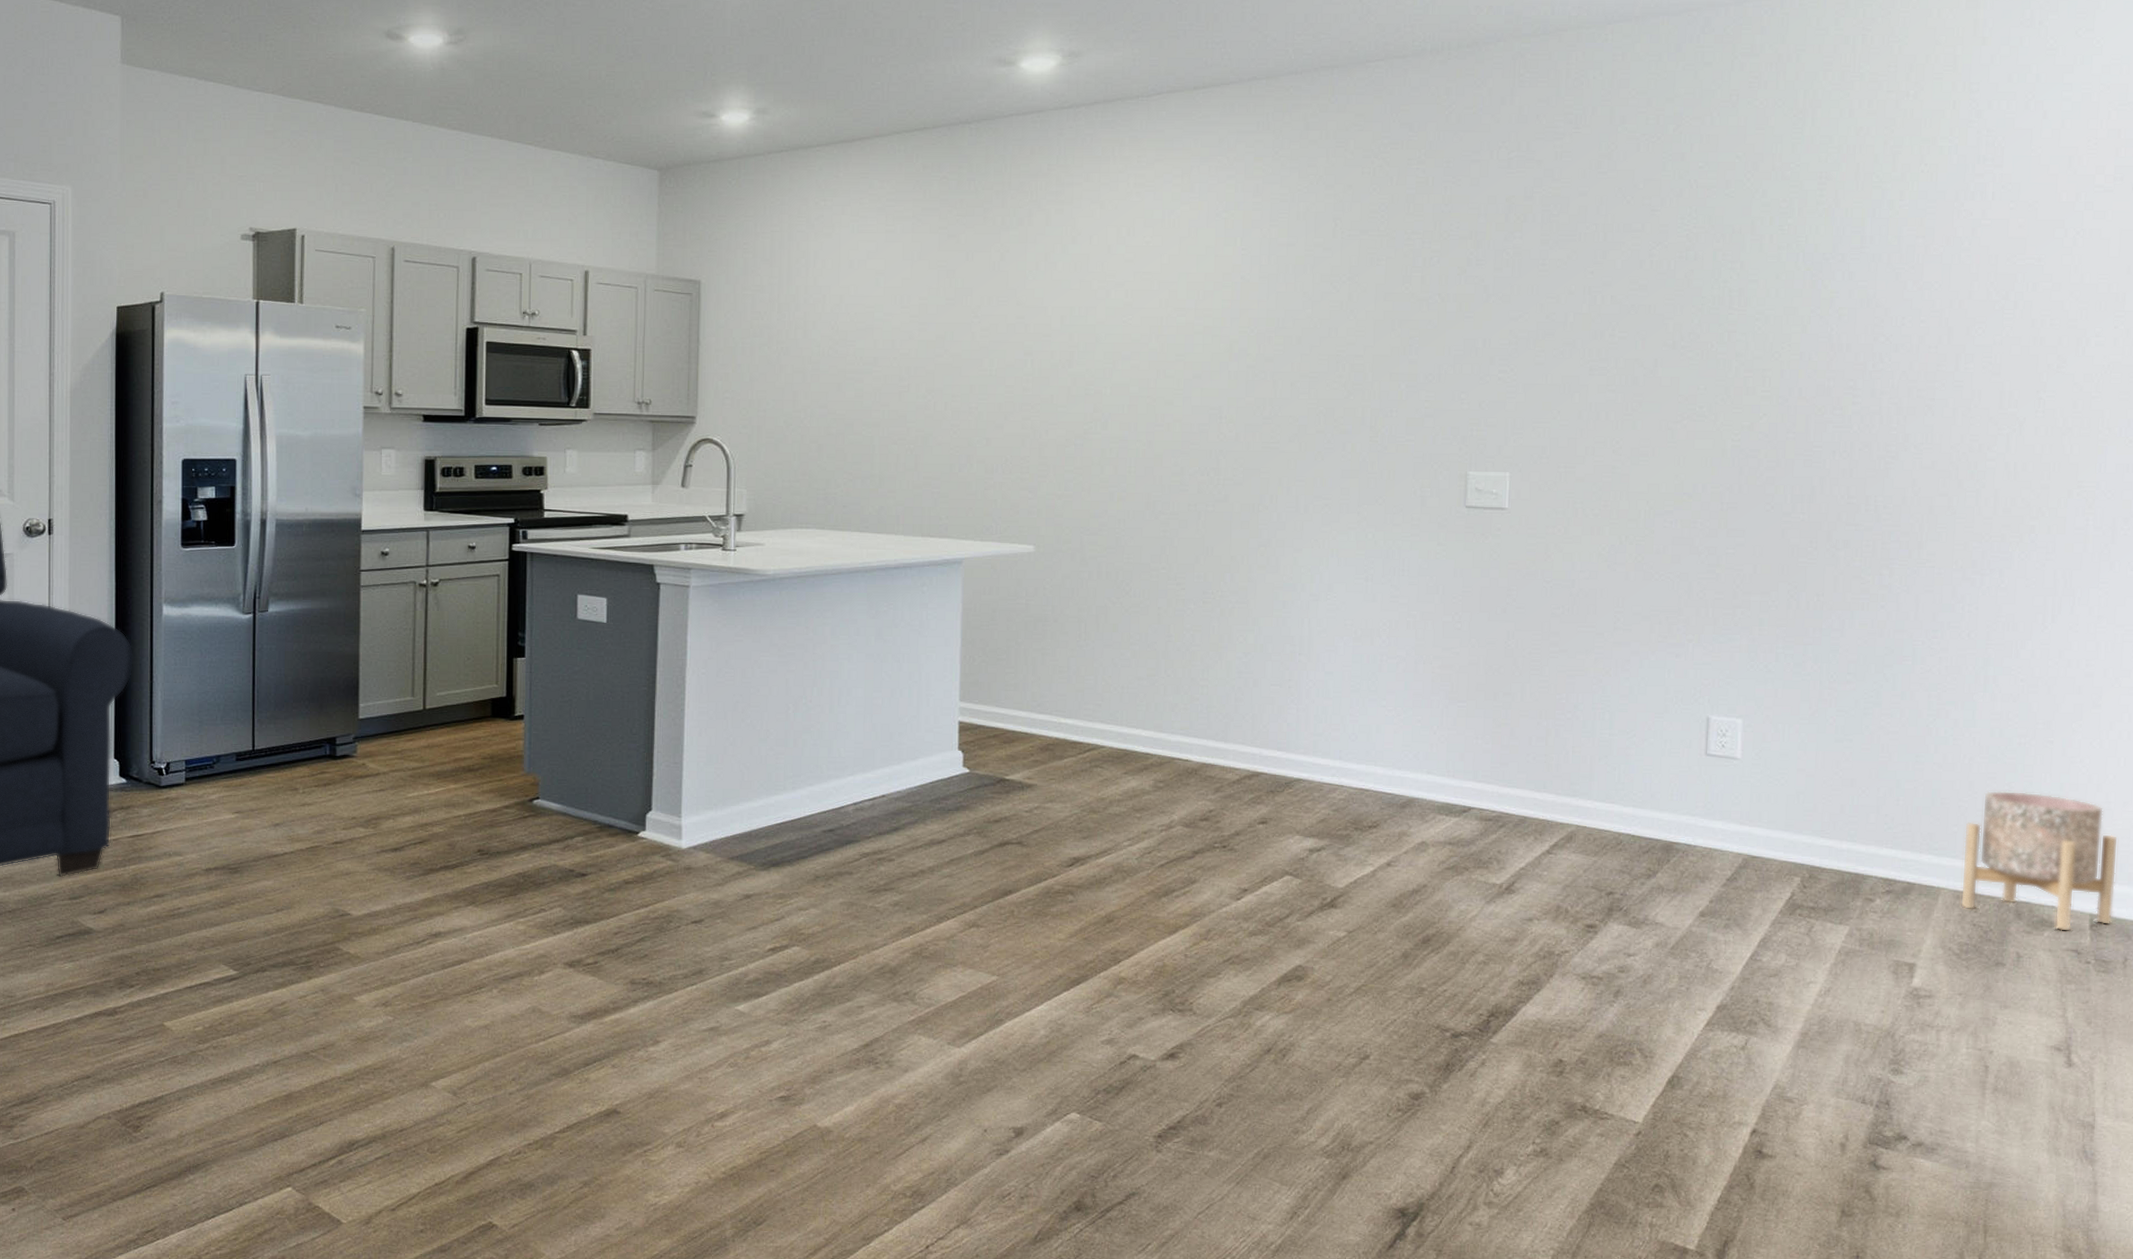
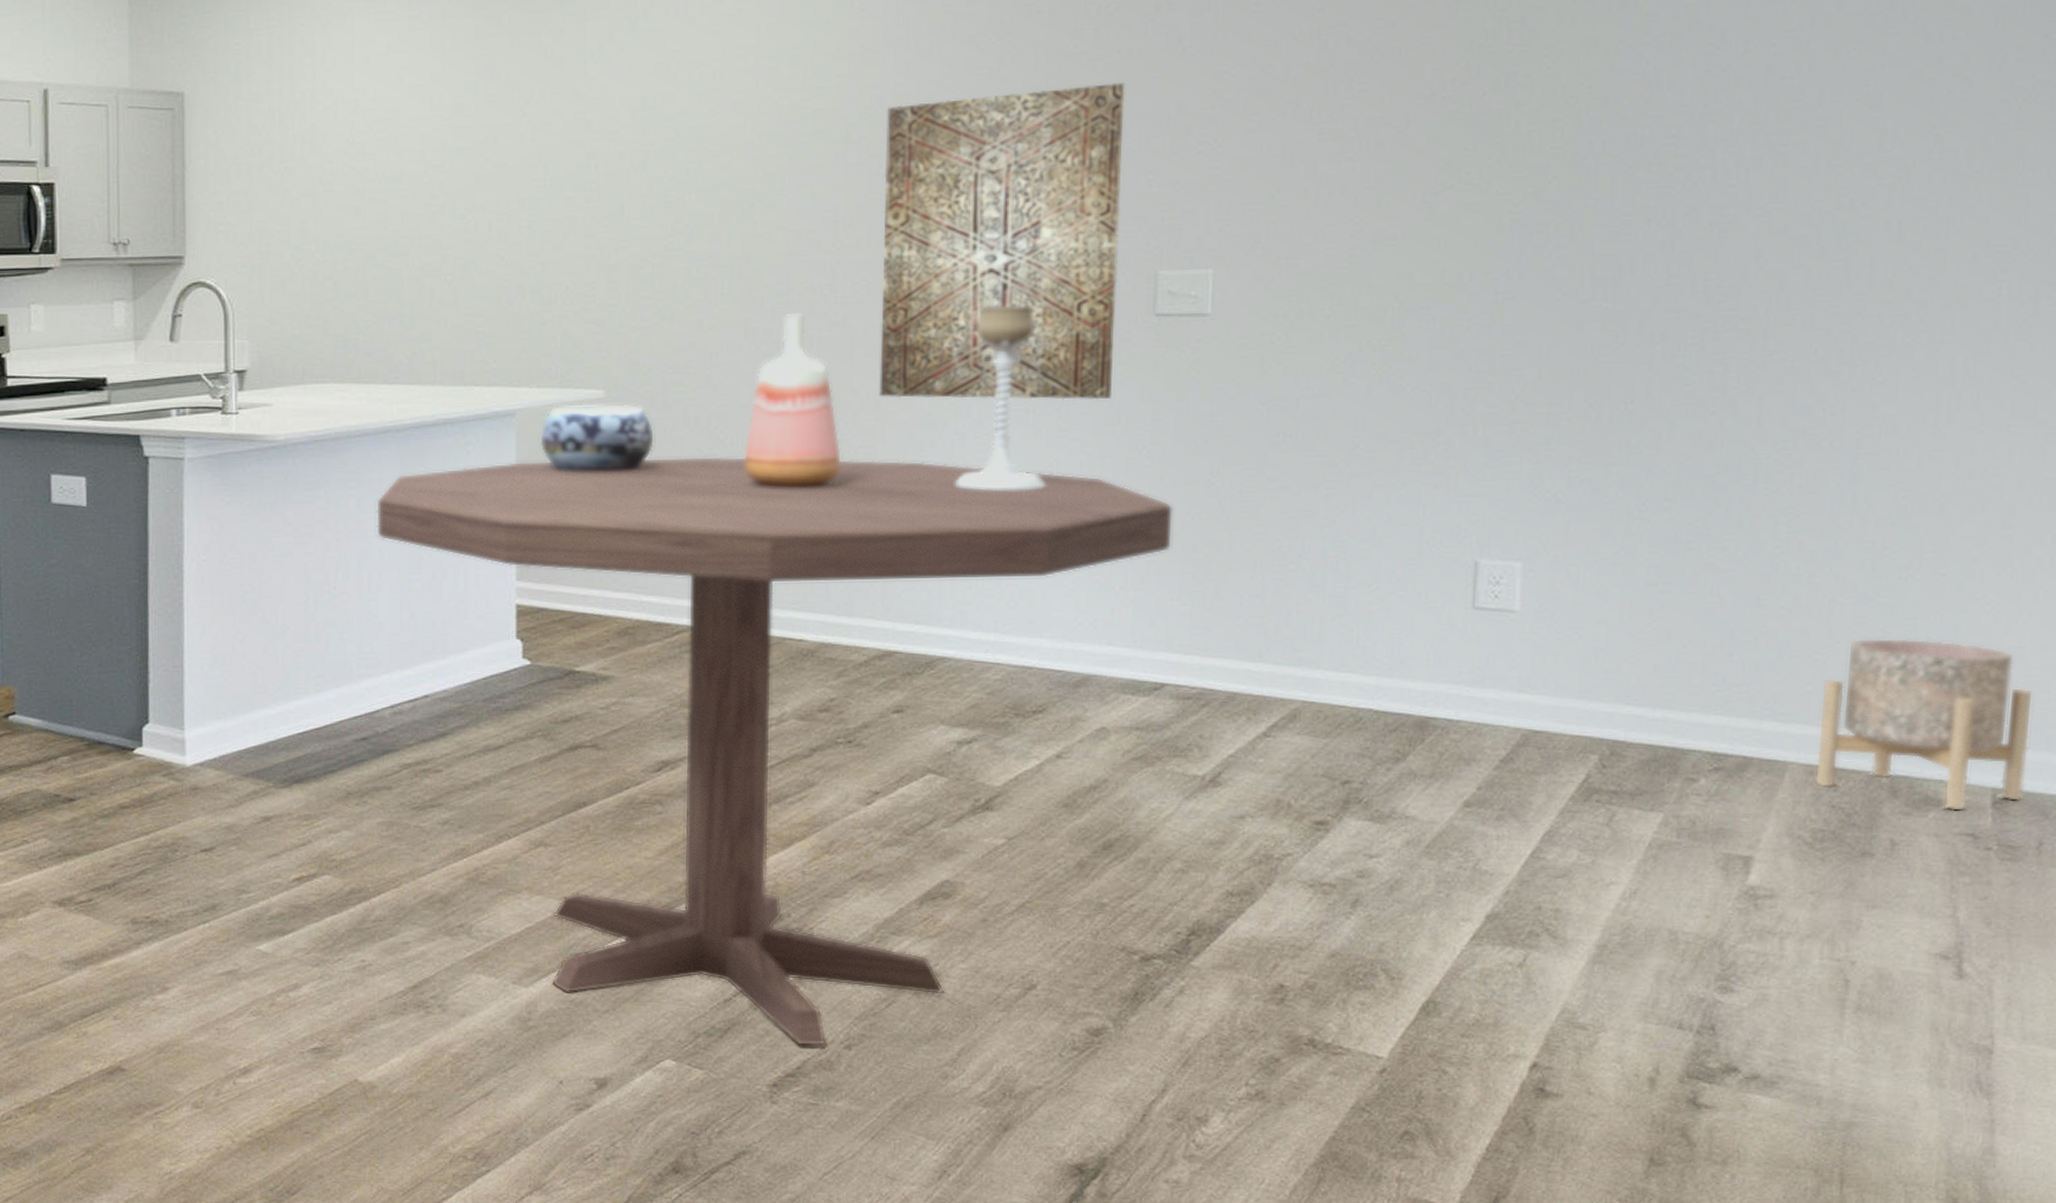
dining table: none [847,601,1479,1103] -> present [377,456,1174,1045]
decorative bowl: none [981,556,1074,614] -> present [540,403,655,472]
vase: none [1143,490,1222,634] -> present [743,313,842,488]
wall art: none [1252,320,1444,573] -> present [879,83,1125,400]
candle holder: none [1310,492,1381,644] -> present [955,305,1046,490]

